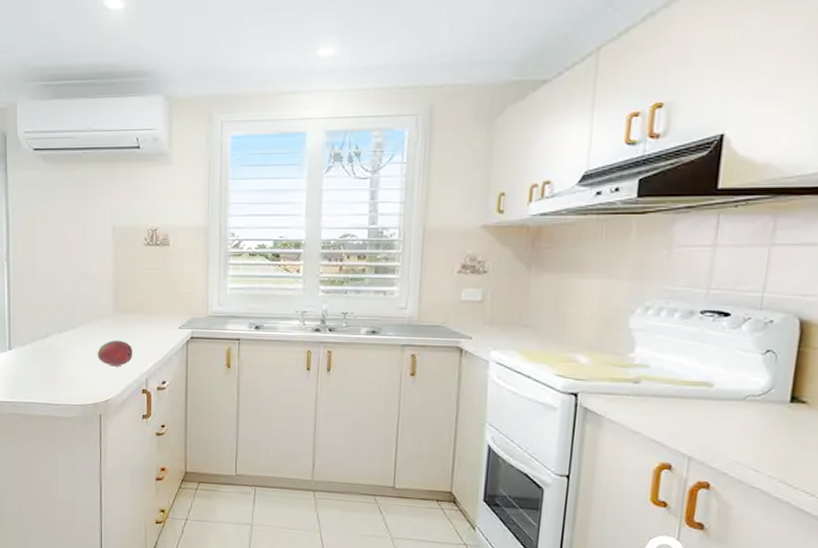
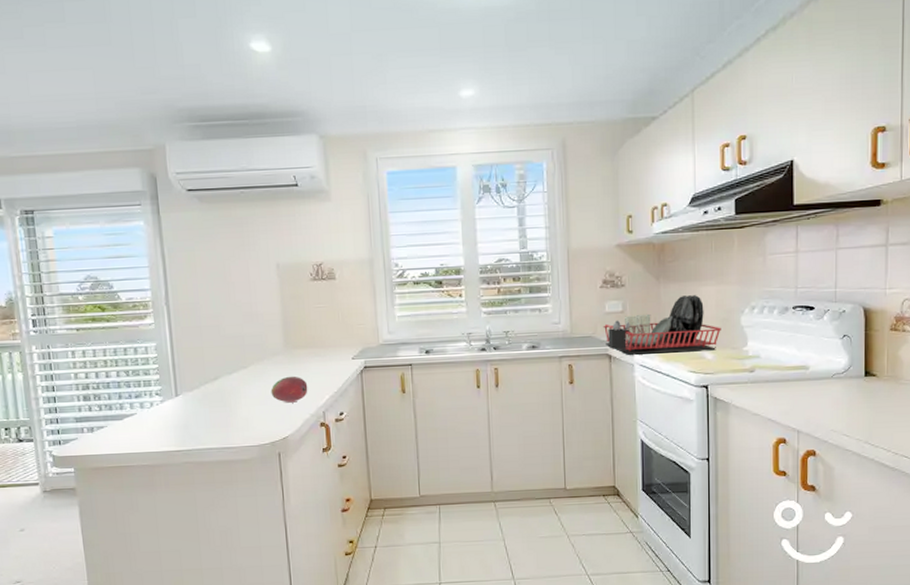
dish rack: none [456,288,603,354] -> present [603,295,721,355]

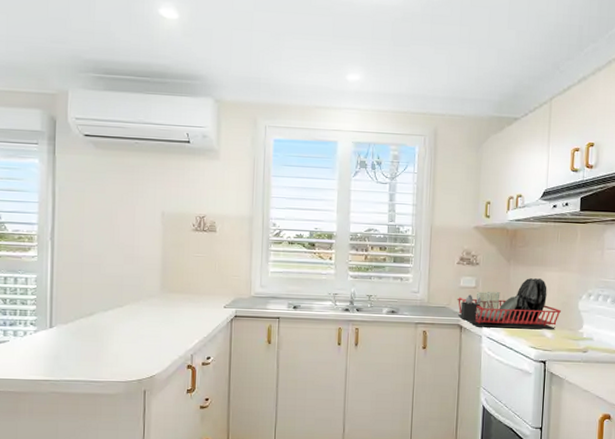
fruit: present [270,376,308,403] -> none [143,318,179,344]

